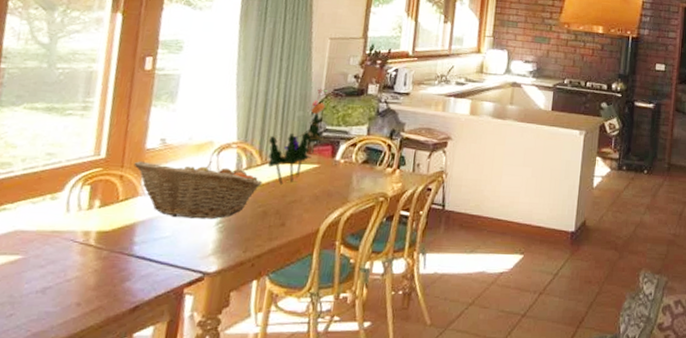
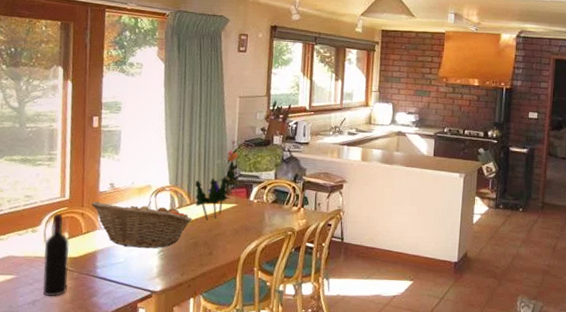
wine bottle: none [58,176,100,282] -> present [43,213,69,296]

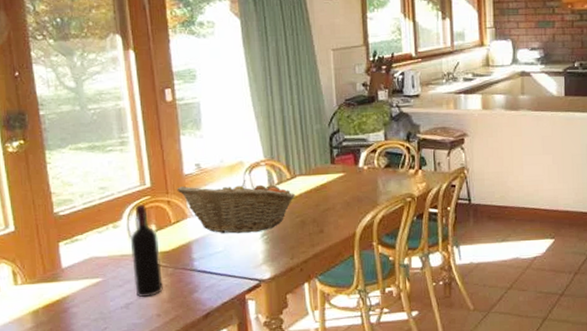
plant: present [194,140,243,221] -> none [293,100,349,196]

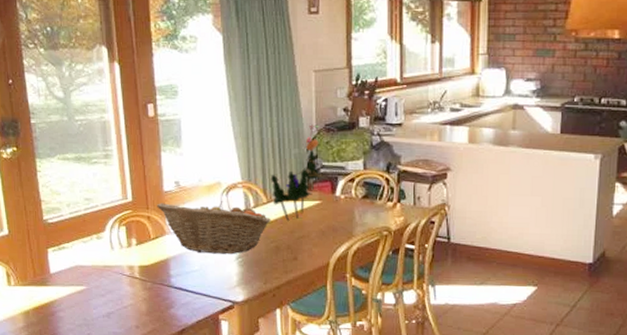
wine bottle: present [130,204,163,297] -> none [112,217,142,308]
plant: none [293,100,349,196] -> present [270,124,326,222]

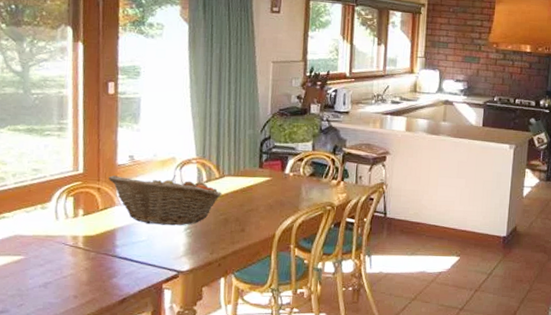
plant: present [270,124,326,222] -> none [224,109,278,196]

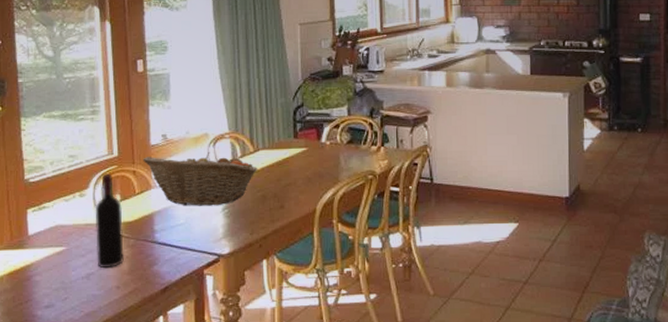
wine bottle: none [55,188,85,278] -> present [95,173,124,268]

